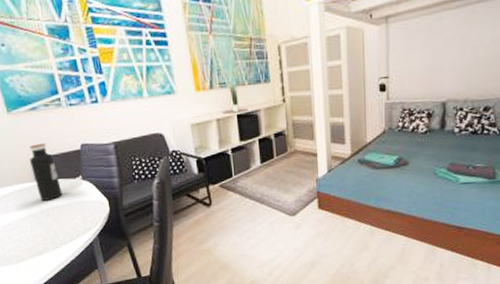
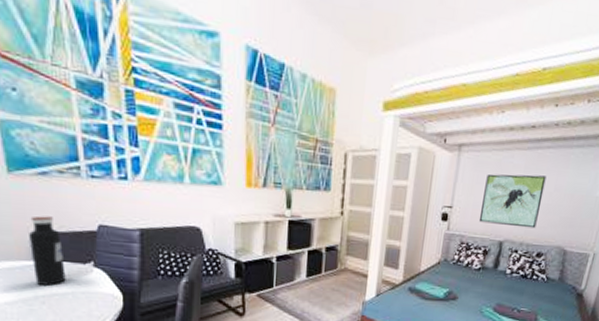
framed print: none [417,30,481,87] -> present [478,174,547,229]

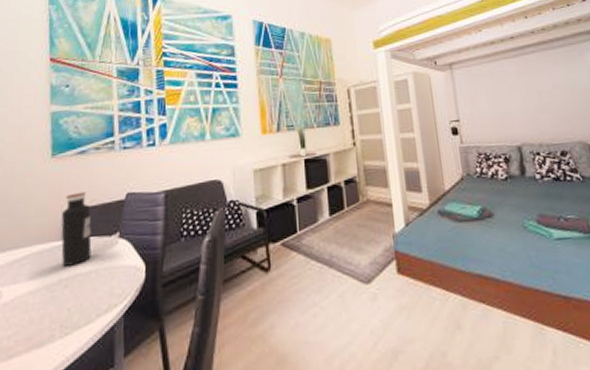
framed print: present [478,174,547,229] -> none [483,77,549,131]

